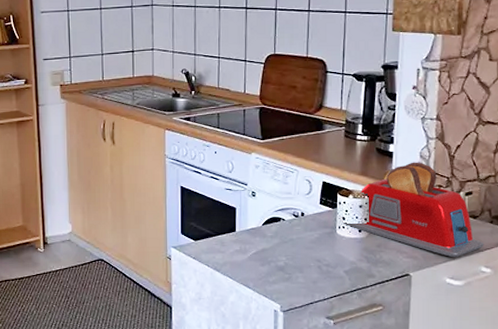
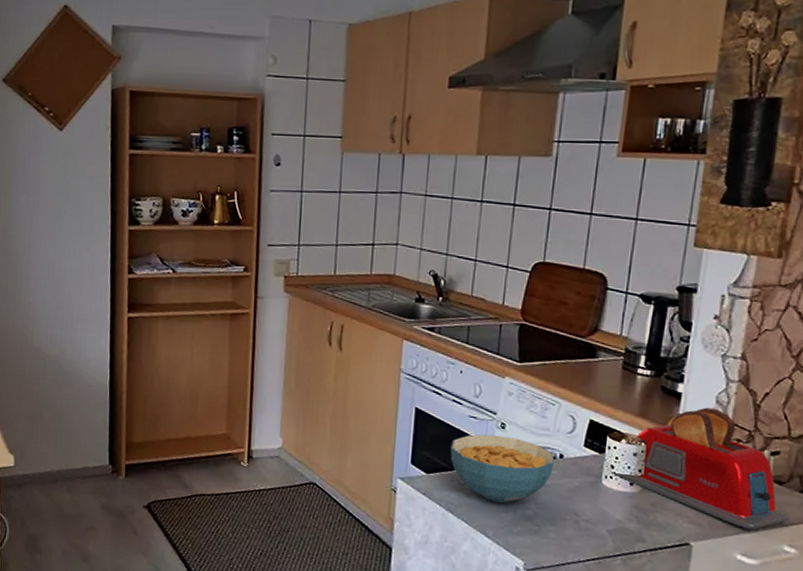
cereal bowl: none [213,202,297,258] -> present [450,434,554,503]

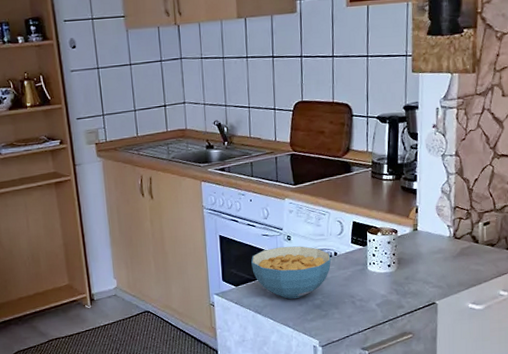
toaster: present [611,407,790,530] -> none [374,197,502,284]

